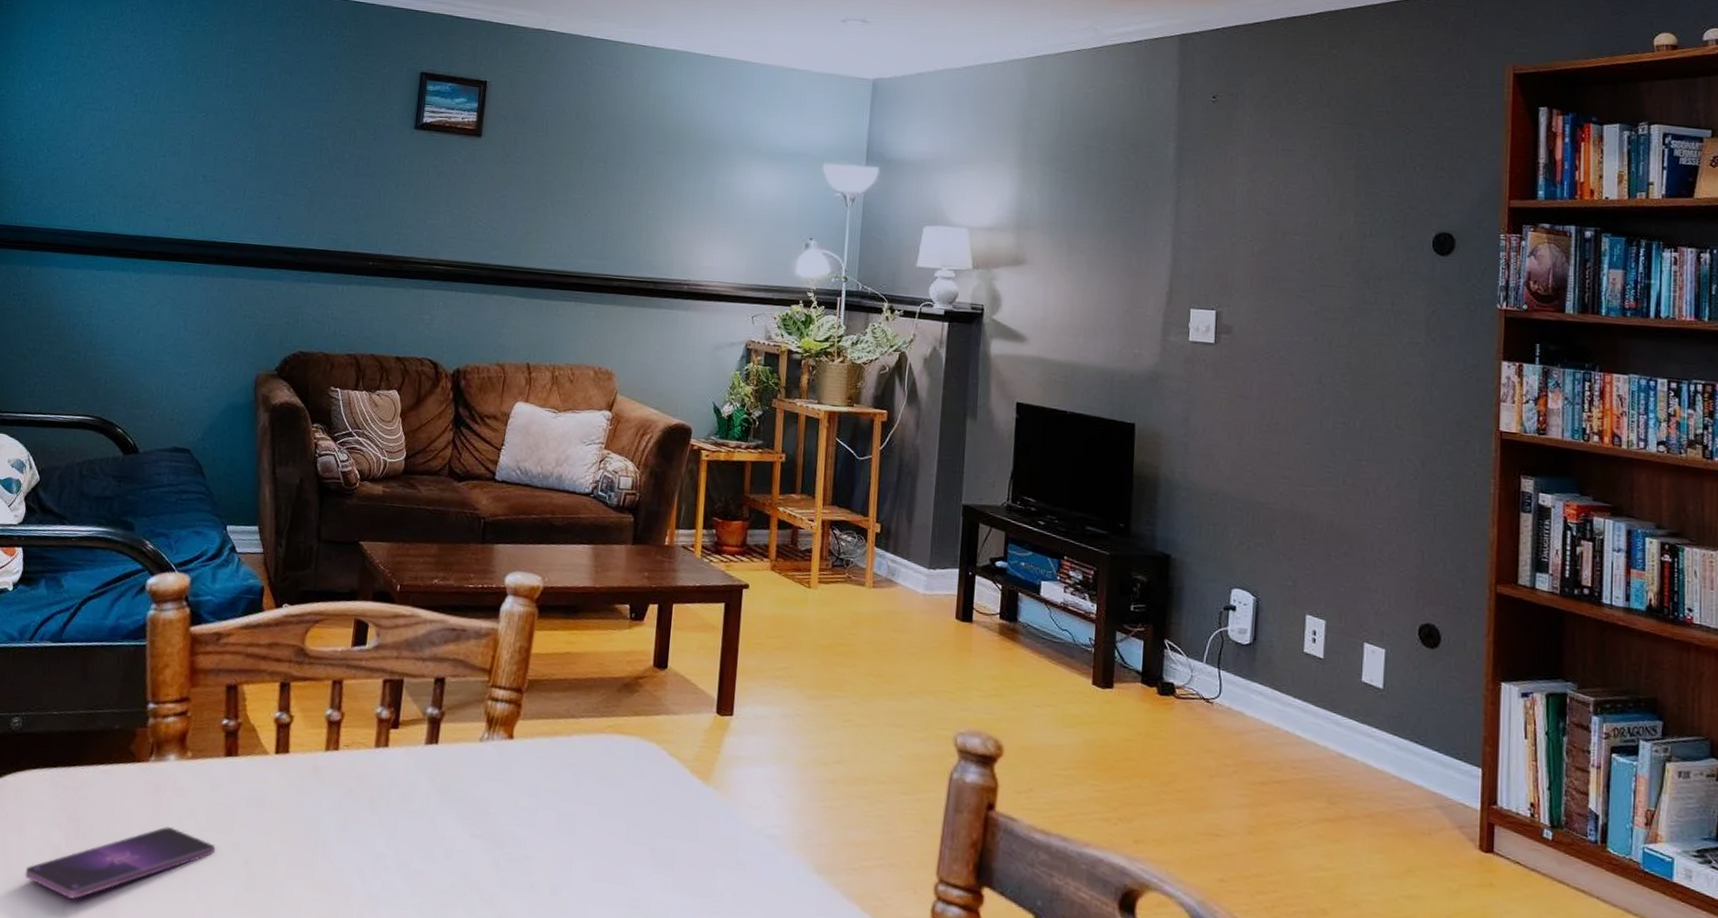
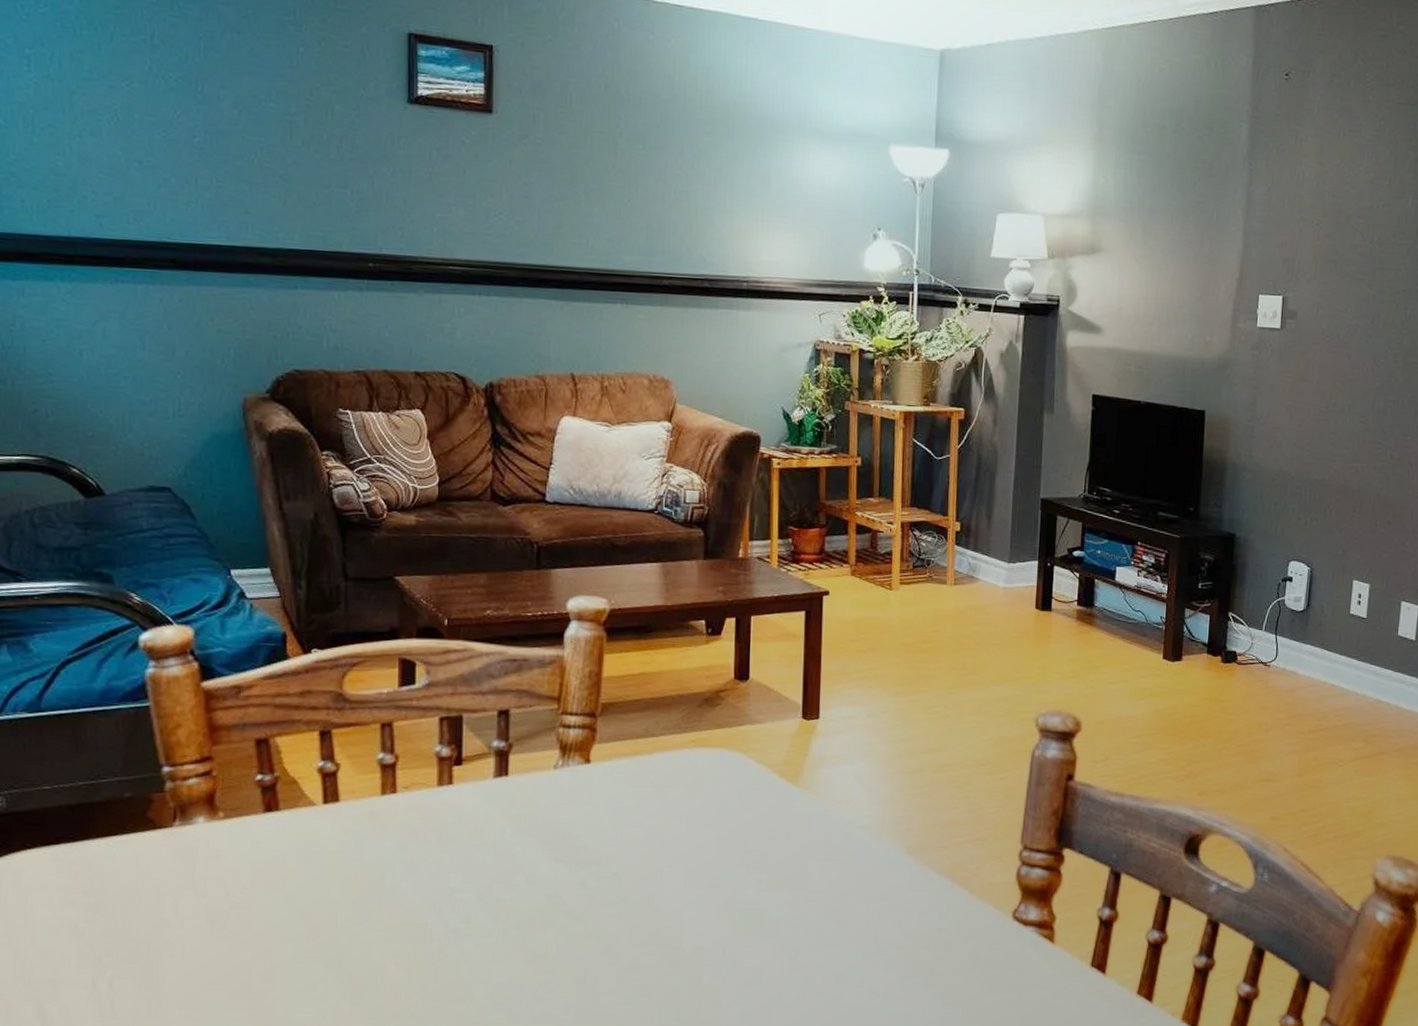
smartphone: present [25,826,215,899] -> none [39,889,266,974]

